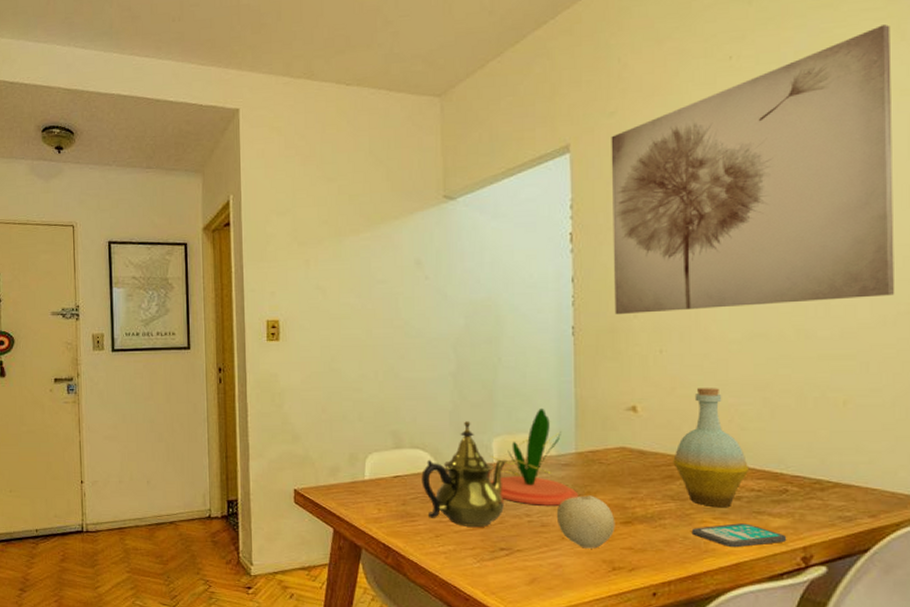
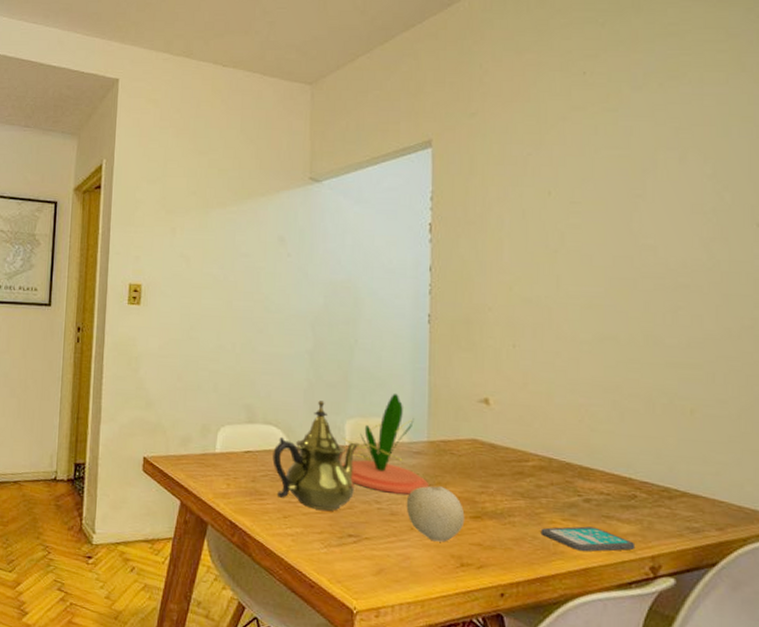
wall art: present [611,24,895,314] -> none [470,56,739,310]
bottle: present [673,388,748,508] -> none [524,385,598,510]

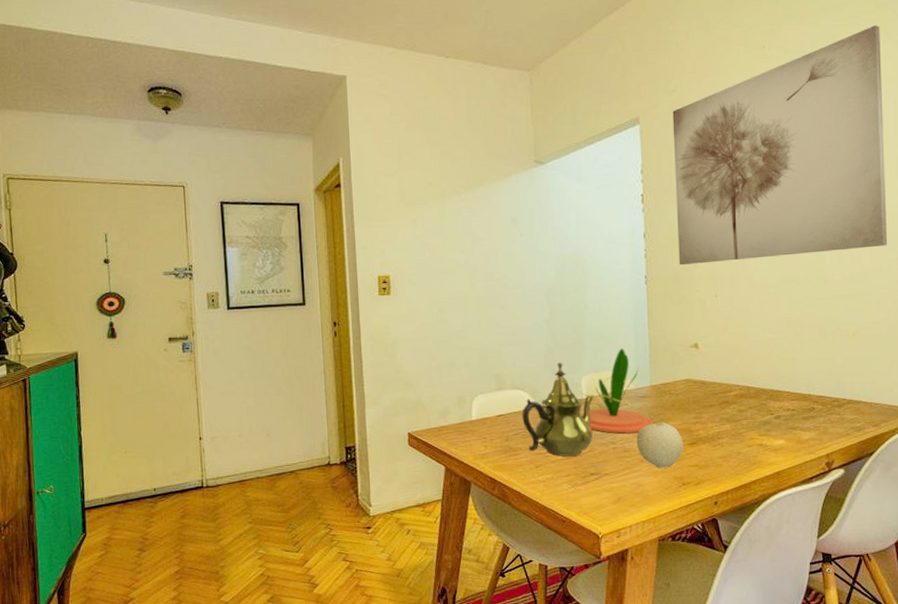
wall art: none [470,56,739,310] -> present [672,25,888,265]
smartphone: present [540,526,636,552] -> none [743,438,815,459]

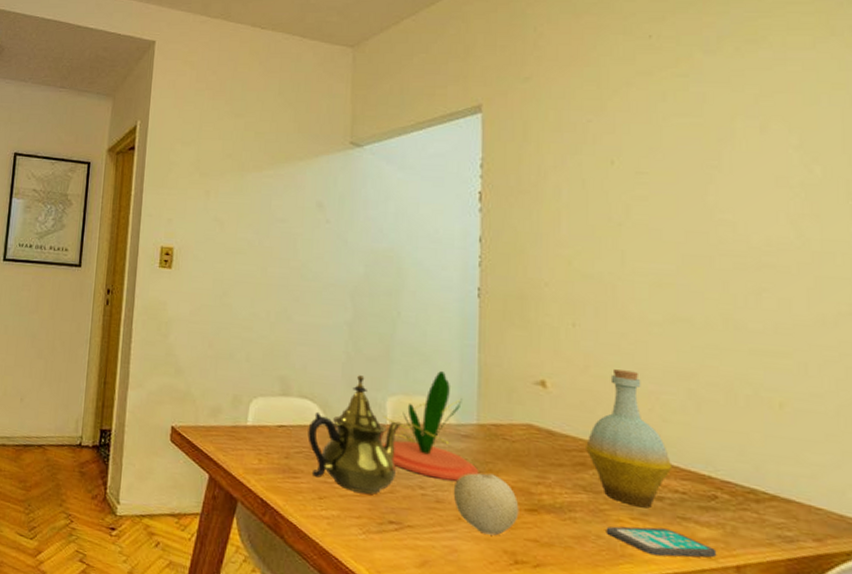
wall art: present [672,25,888,265] -> none [524,19,835,294]
bottle: none [728,325,785,426] -> present [586,369,671,509]
smartphone: none [743,438,815,459] -> present [606,526,717,558]

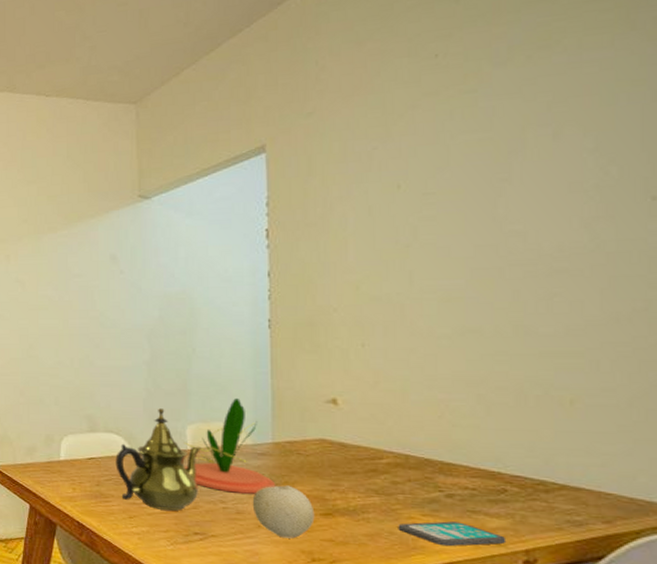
bottle: present [586,369,671,509] -> none [377,383,461,505]

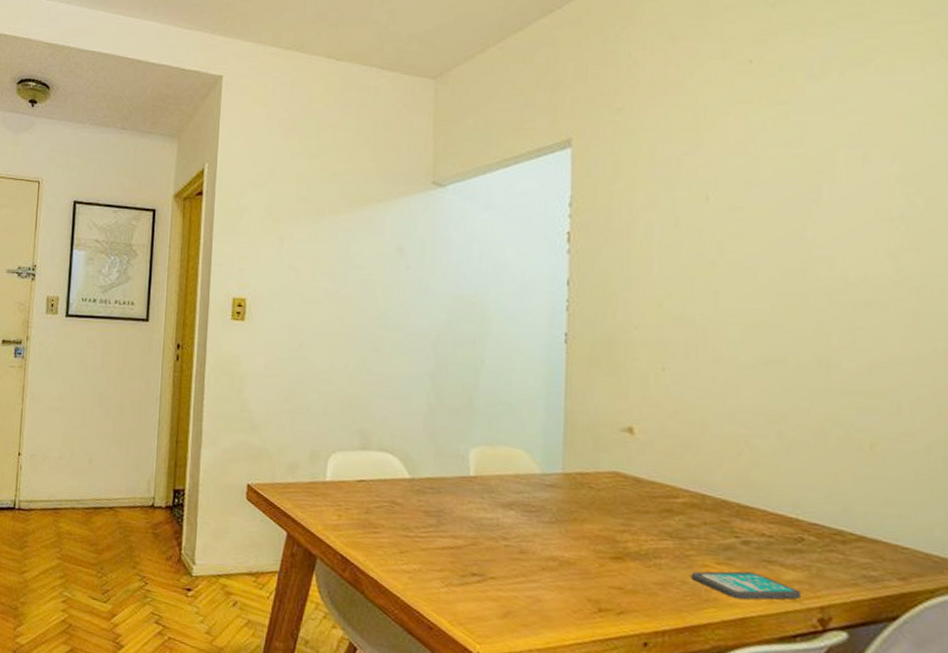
teapot: present [115,408,202,511] -> none [388,426,486,547]
plant: present [183,397,276,494] -> none [465,419,564,531]
fruit: present [252,485,315,539] -> none [537,522,604,585]

